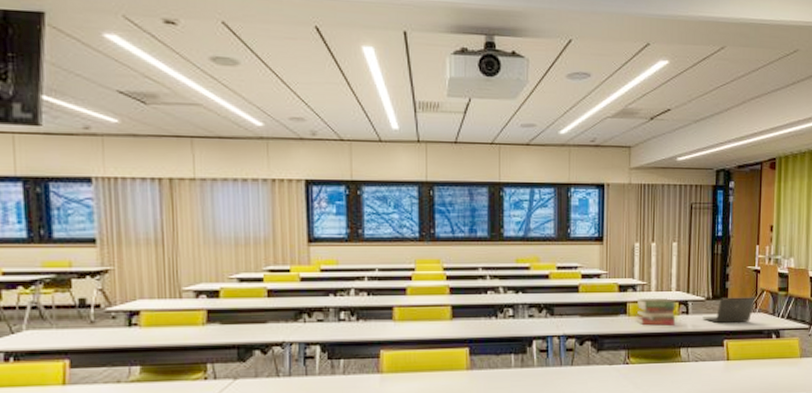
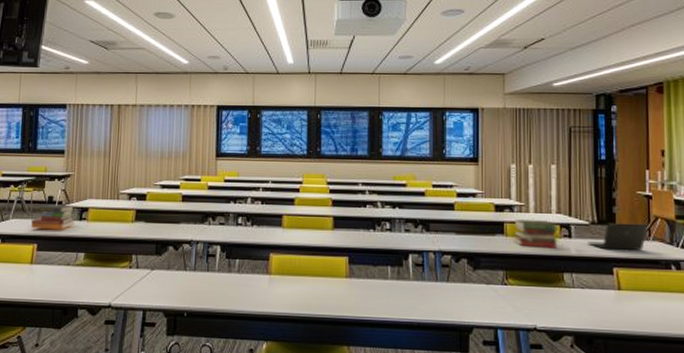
books: none [57,308,122,341] -> present [31,204,75,230]

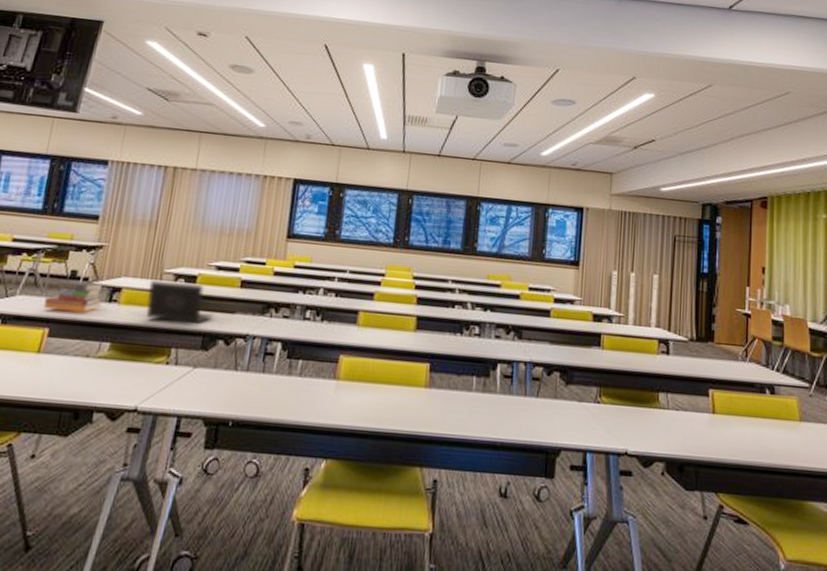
laptop: none [108,200,163,233] -> present [146,280,214,324]
books: present [512,218,558,250] -> none [609,330,656,367]
laptop: present [587,222,649,250] -> none [685,340,746,372]

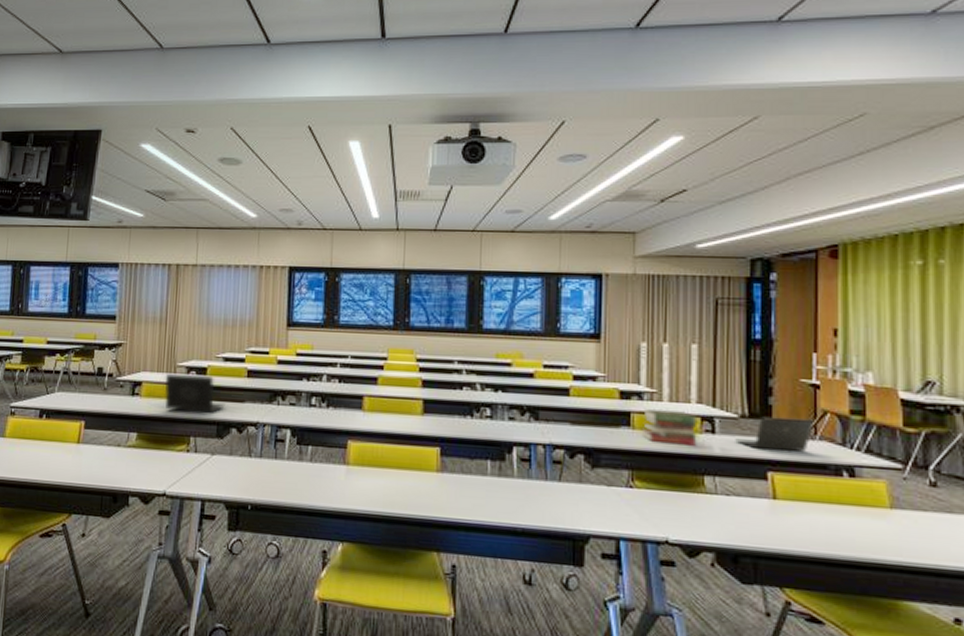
books: present [44,280,103,313] -> none [78,376,126,406]
books: none [609,330,656,367] -> present [641,408,698,447]
laptop: none [685,340,746,372] -> present [735,416,815,452]

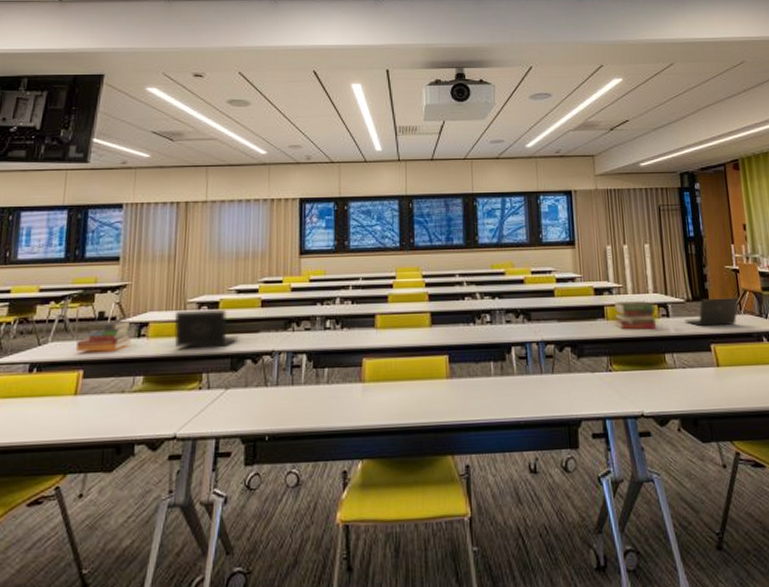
books: none [78,376,126,406] -> present [76,320,131,353]

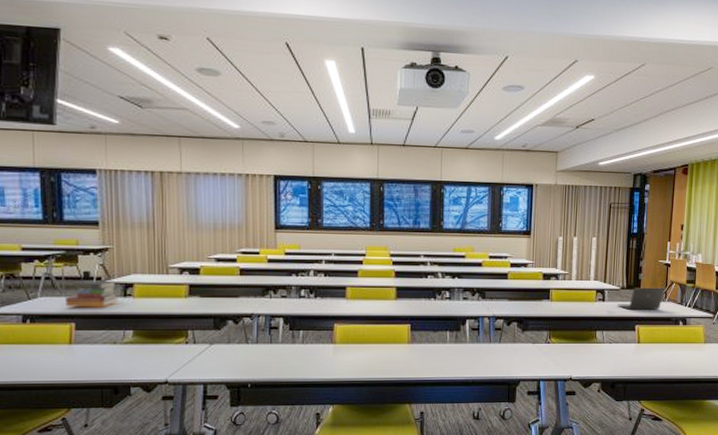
laptop: present [173,309,239,348] -> none [157,274,220,308]
books: present [613,300,657,331] -> none [556,285,594,312]

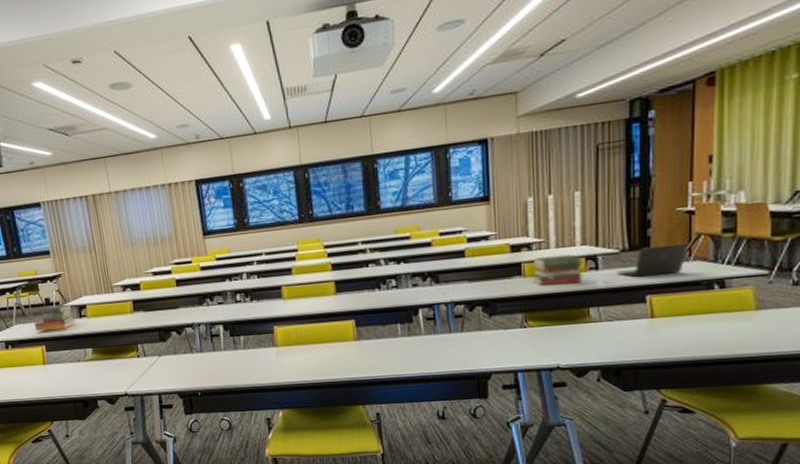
books: none [556,285,594,312] -> present [531,254,583,287]

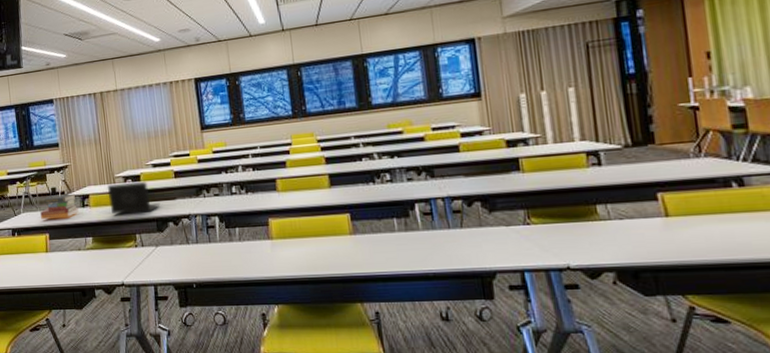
laptop: none [105,290,162,325] -> present [107,181,160,215]
books: present [531,254,583,287] -> none [530,150,586,182]
laptop: present [617,243,689,277] -> none [622,139,698,174]

